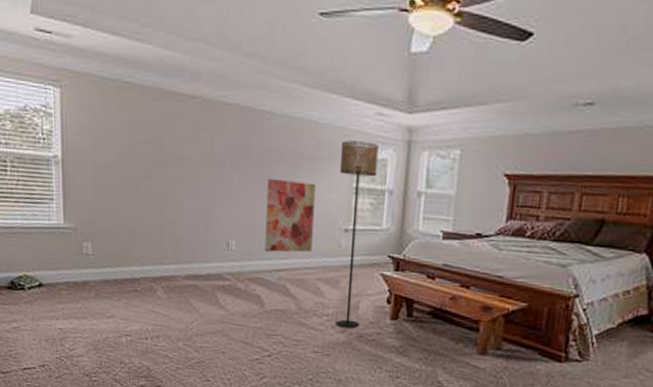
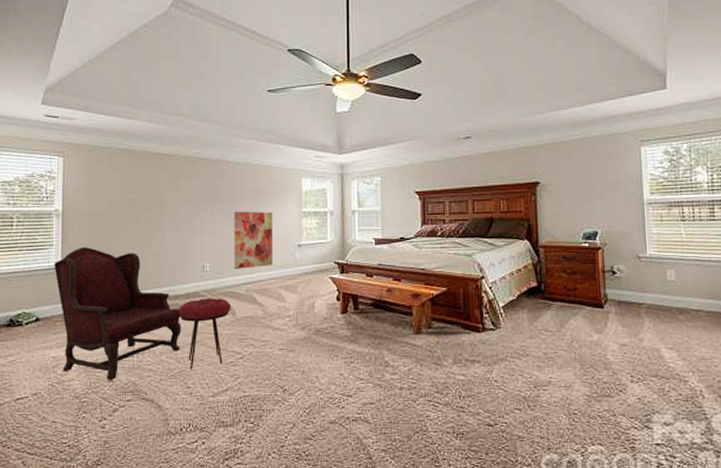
armchair: none [56,205,201,362] -> present [54,247,182,380]
stool: none [197,282,260,362] -> present [178,298,232,370]
floor lamp: present [336,140,379,328] -> none [290,177,320,325]

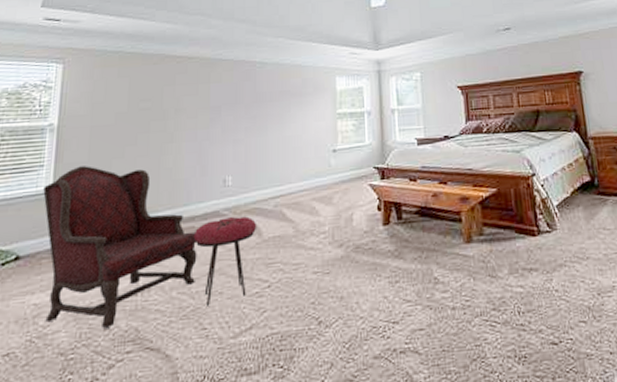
wall art: present [234,211,273,269] -> none [260,114,305,182]

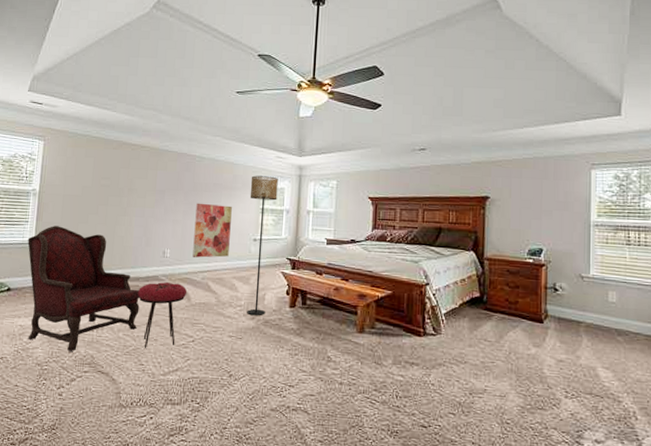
wall art: none [260,114,305,182] -> present [192,203,232,258]
floor lamp: none [323,75,356,242] -> present [247,175,278,315]

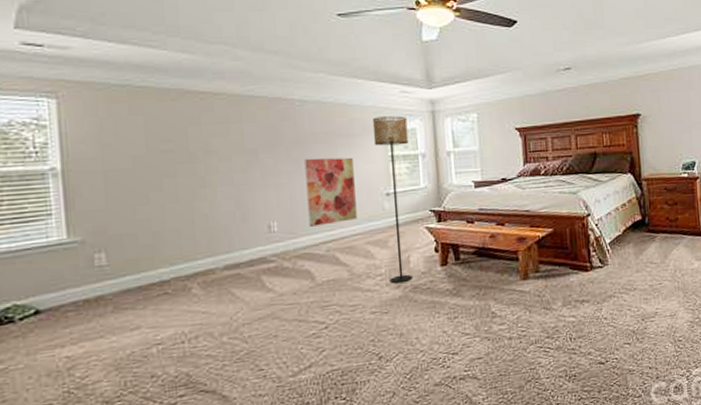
armchair: present [27,226,140,351] -> none [56,213,247,375]
stool: present [137,282,188,348] -> none [240,261,310,349]

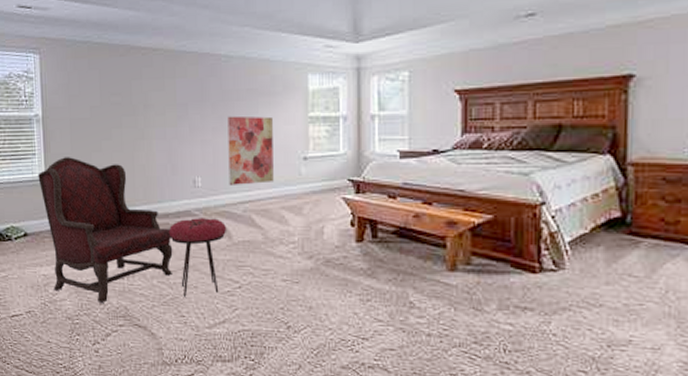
armchair: none [56,213,247,375] -> present [38,157,173,303]
stool: none [240,261,310,349] -> present [168,218,227,297]
floor lamp: present [372,116,413,283] -> none [293,73,330,253]

